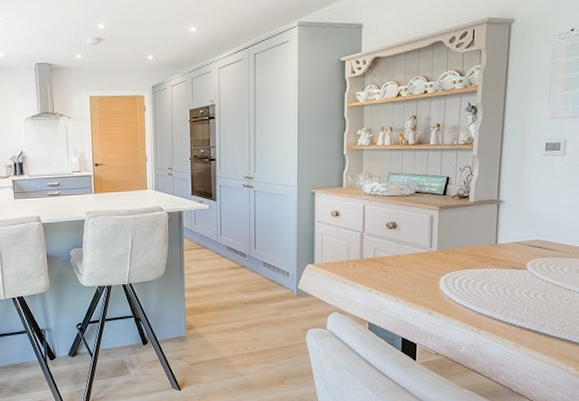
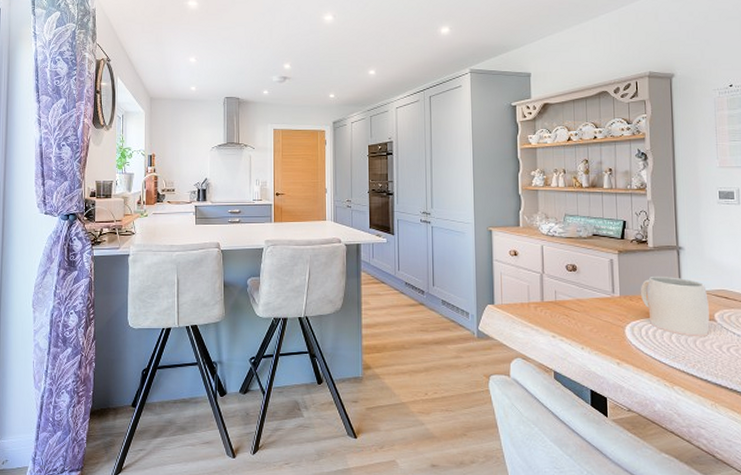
mug: none [457,229,523,286] -> present [640,275,710,337]

